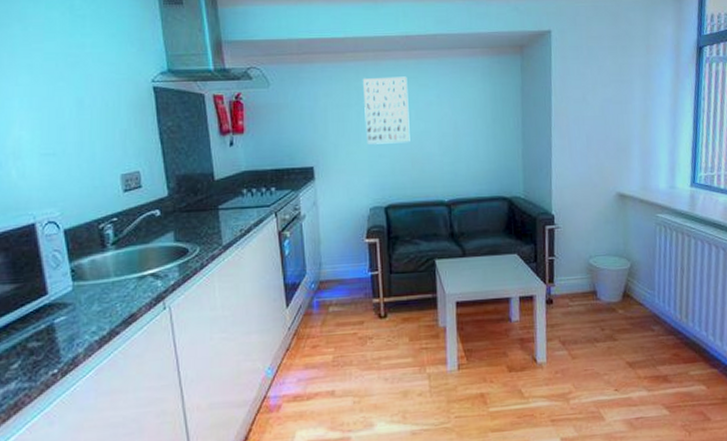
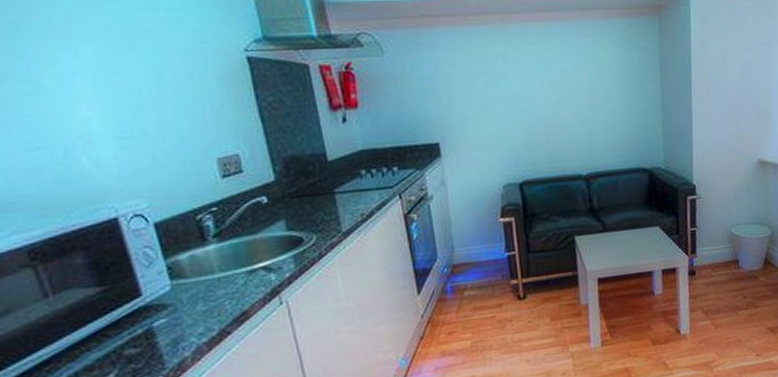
wall art: present [362,76,410,144] -> none [488,41,544,117]

